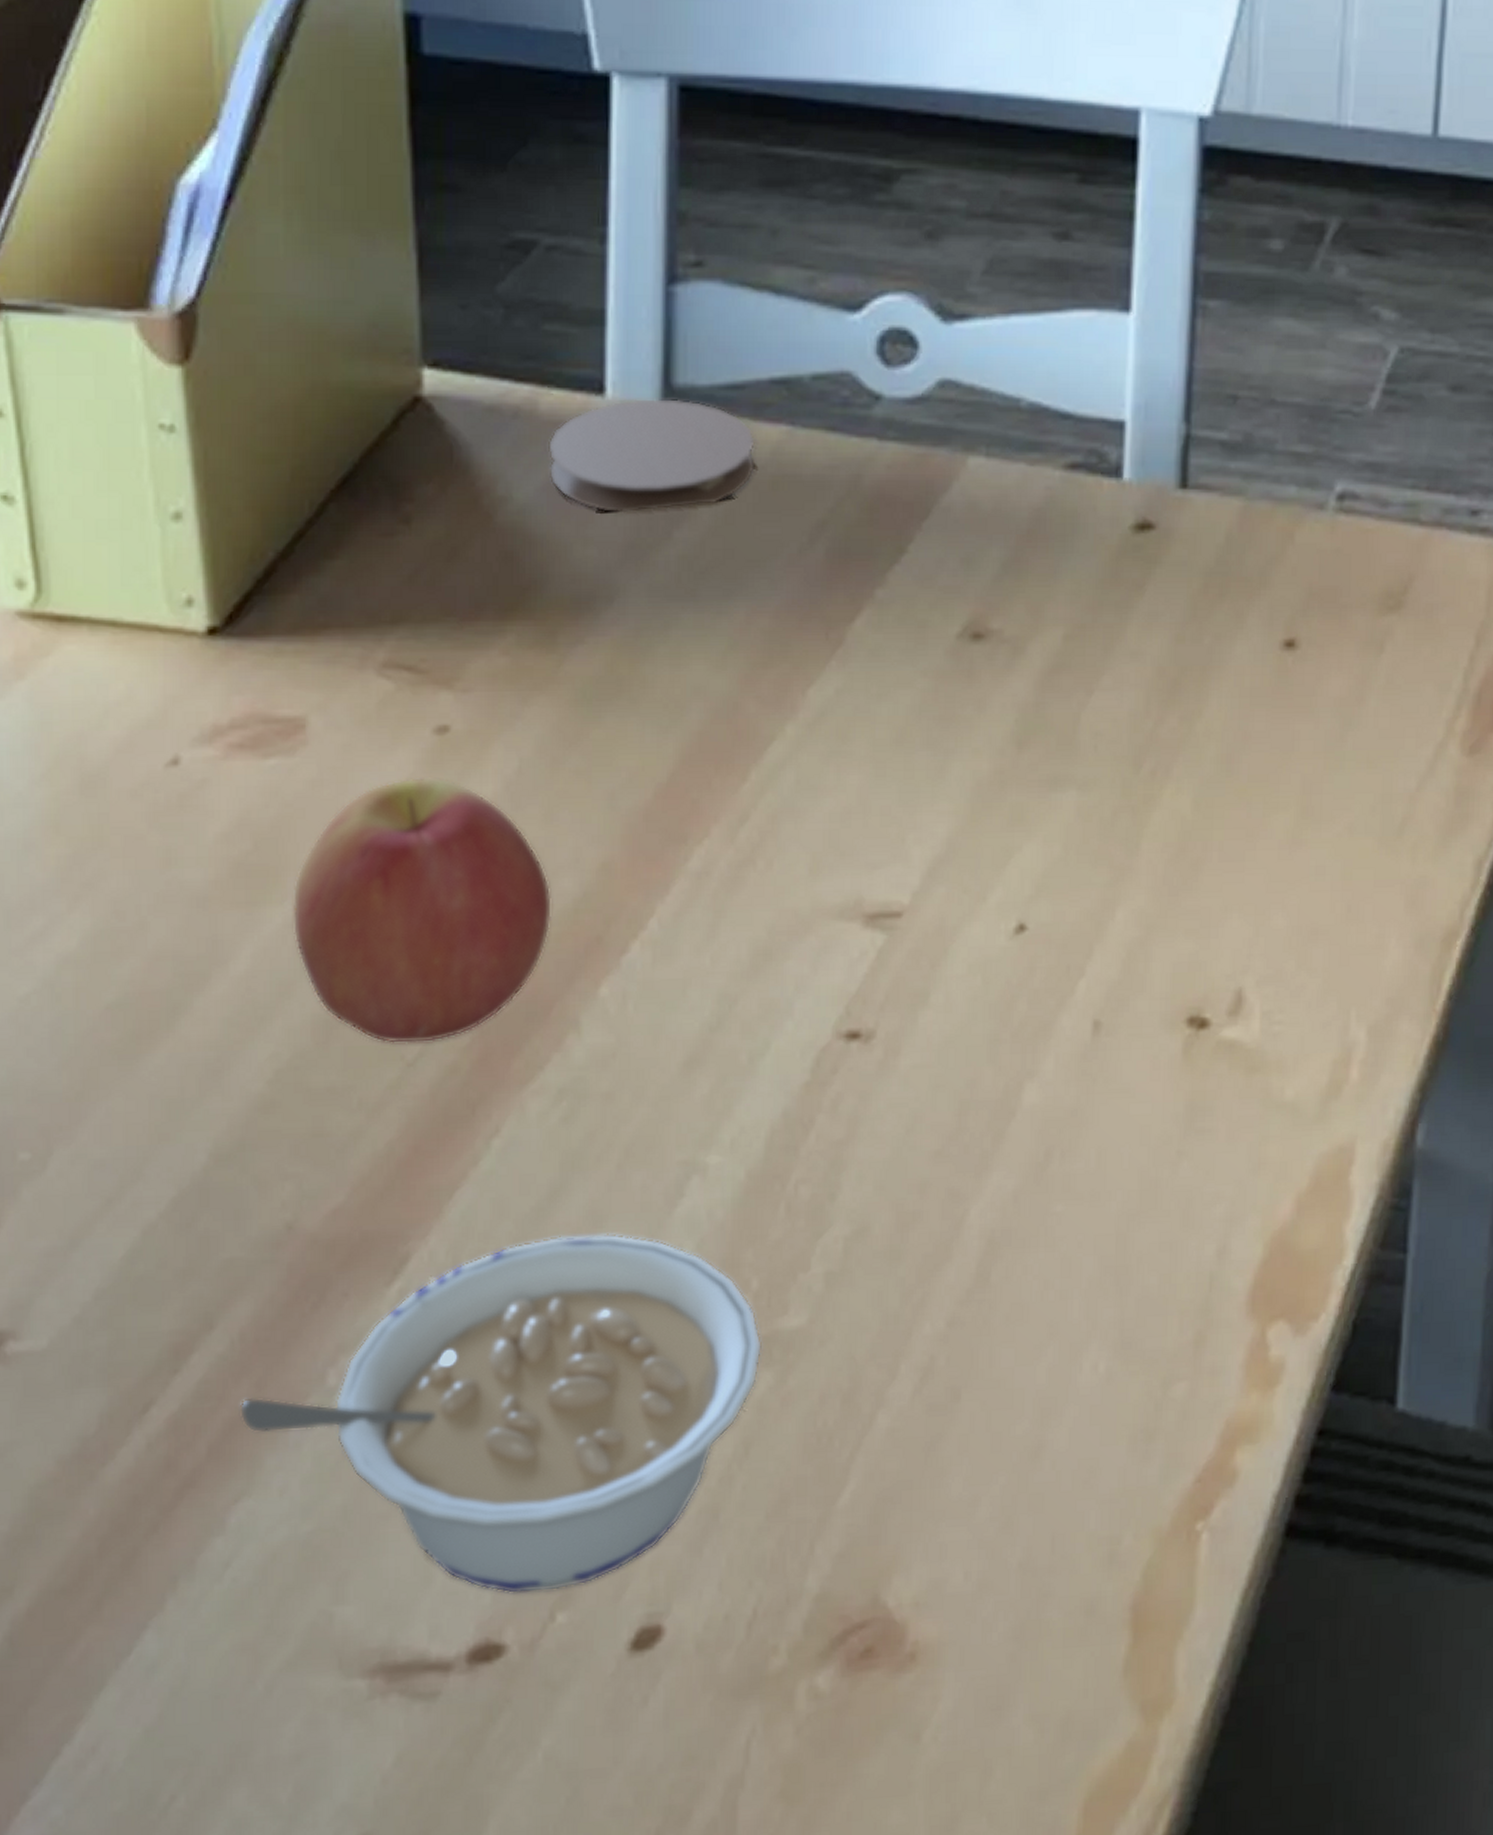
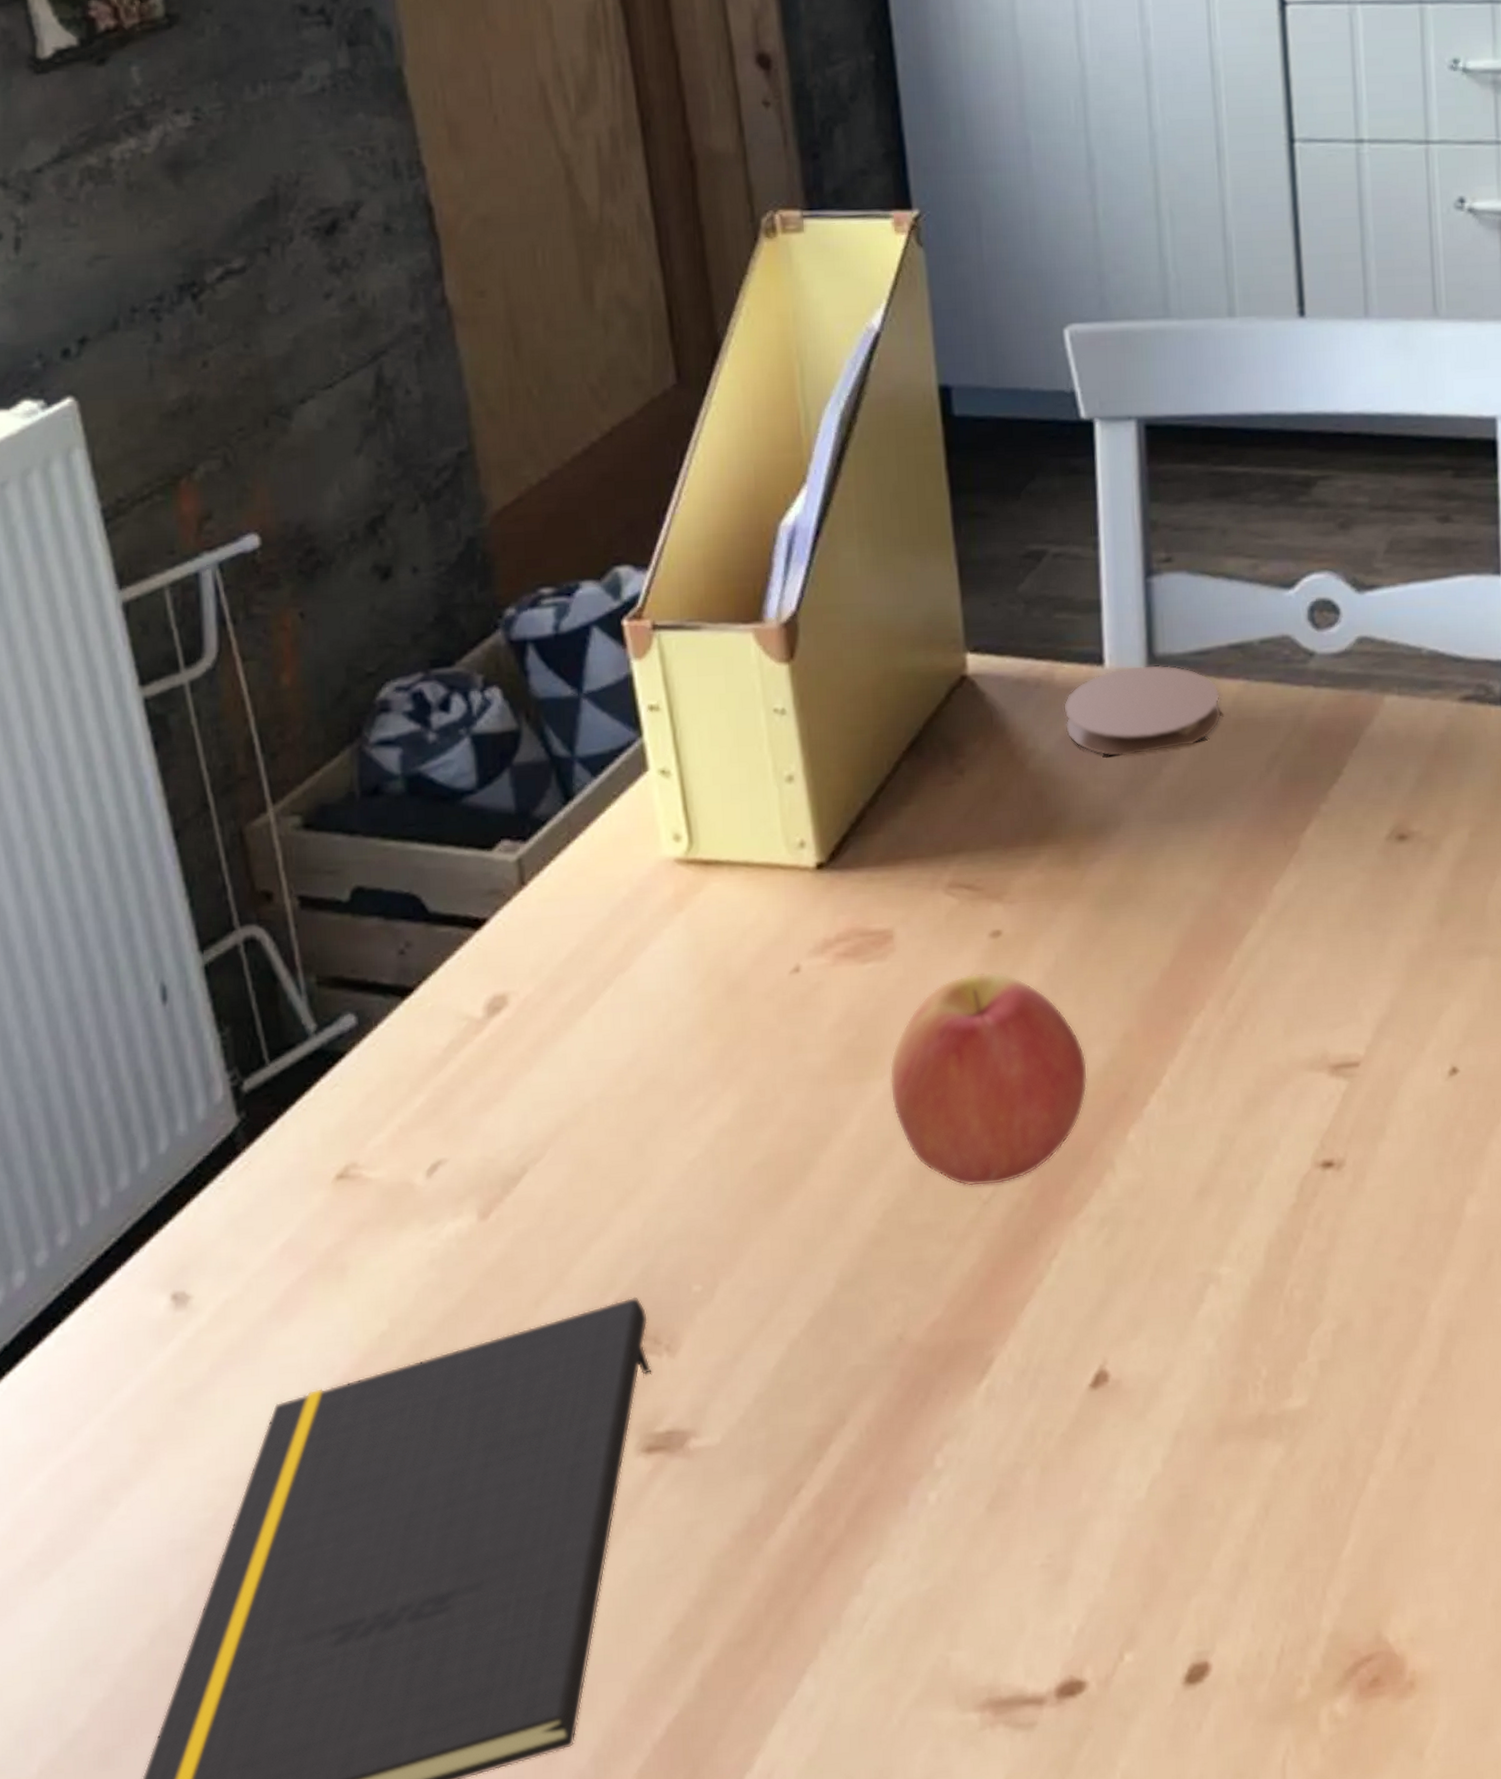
legume: present [239,1233,763,1594] -> none [868,1334,1274,1638]

